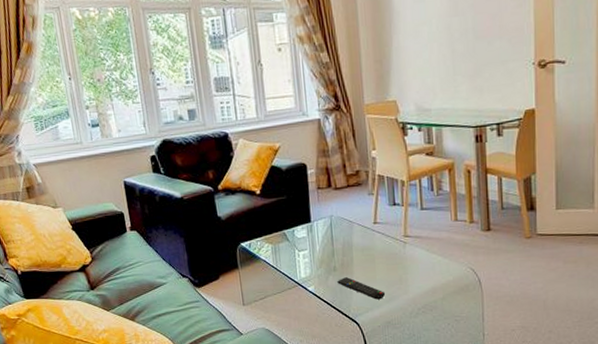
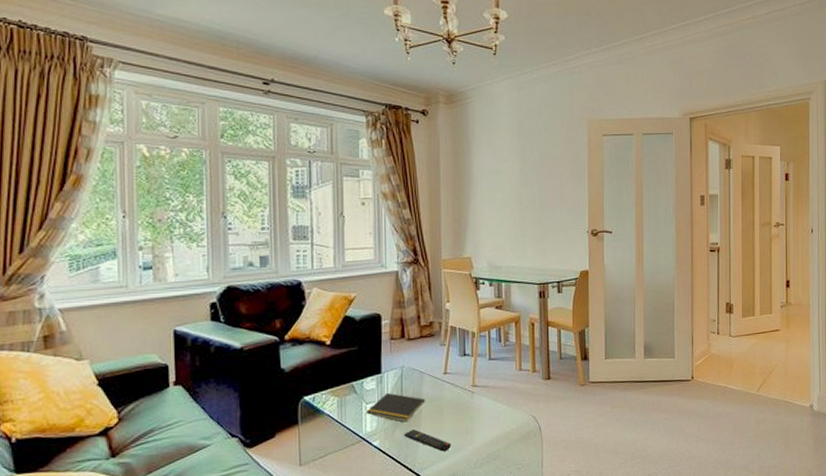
notepad: none [298,241,357,270] -> present [365,392,426,422]

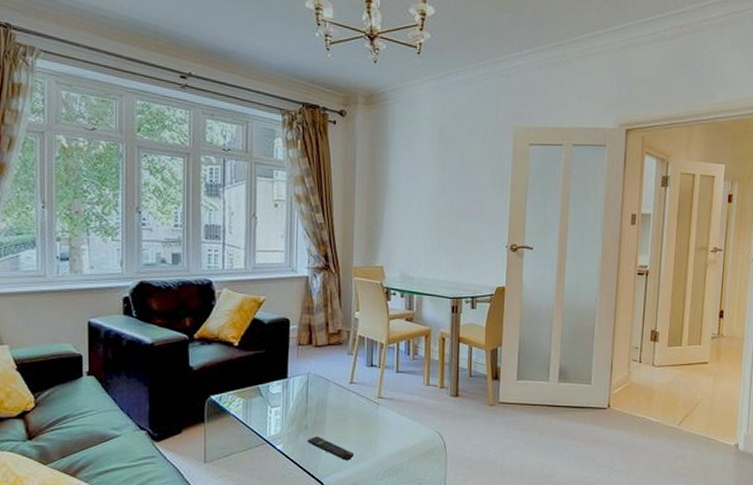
notepad: present [365,392,426,422] -> none [270,397,331,429]

